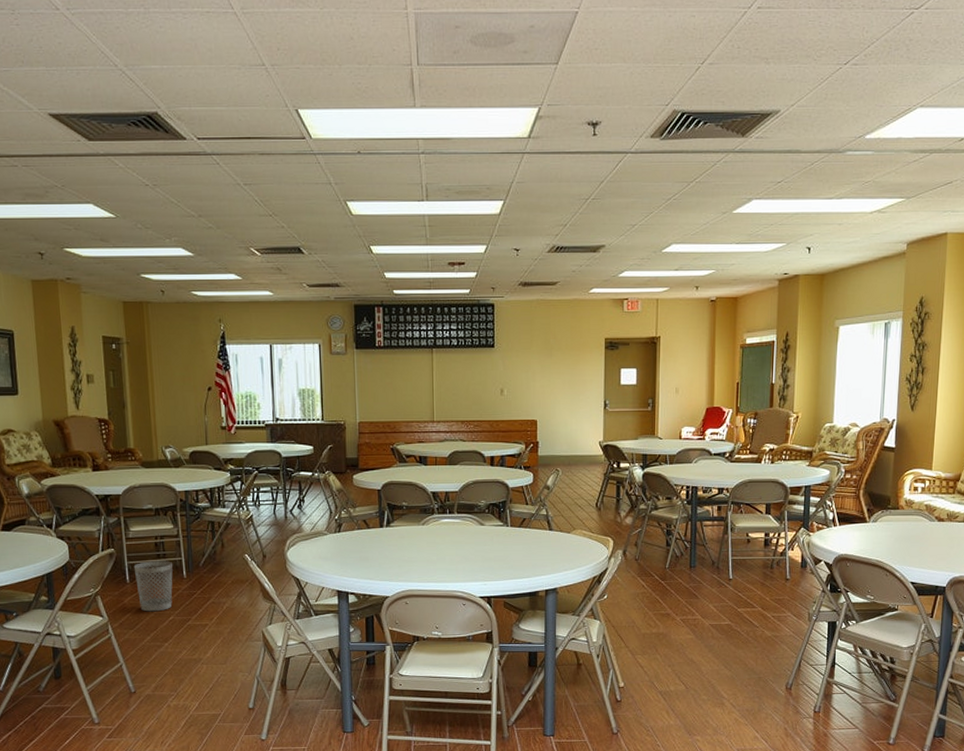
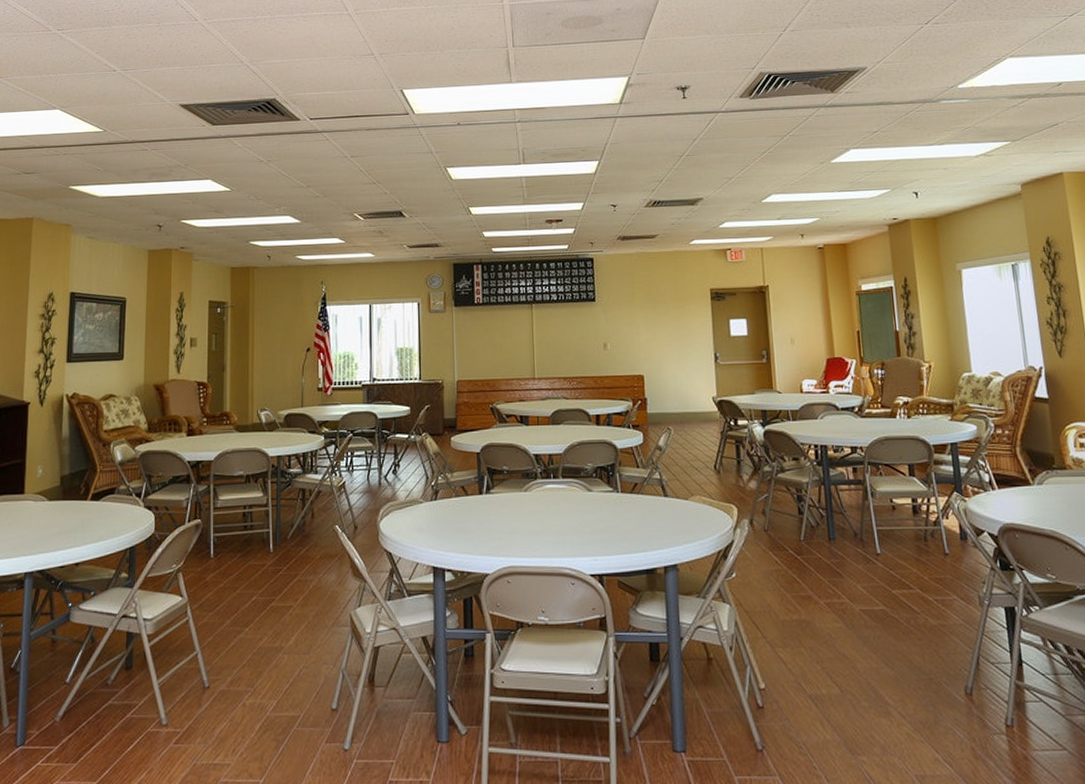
wastebasket: present [133,561,173,612] -> none [219,533,259,591]

